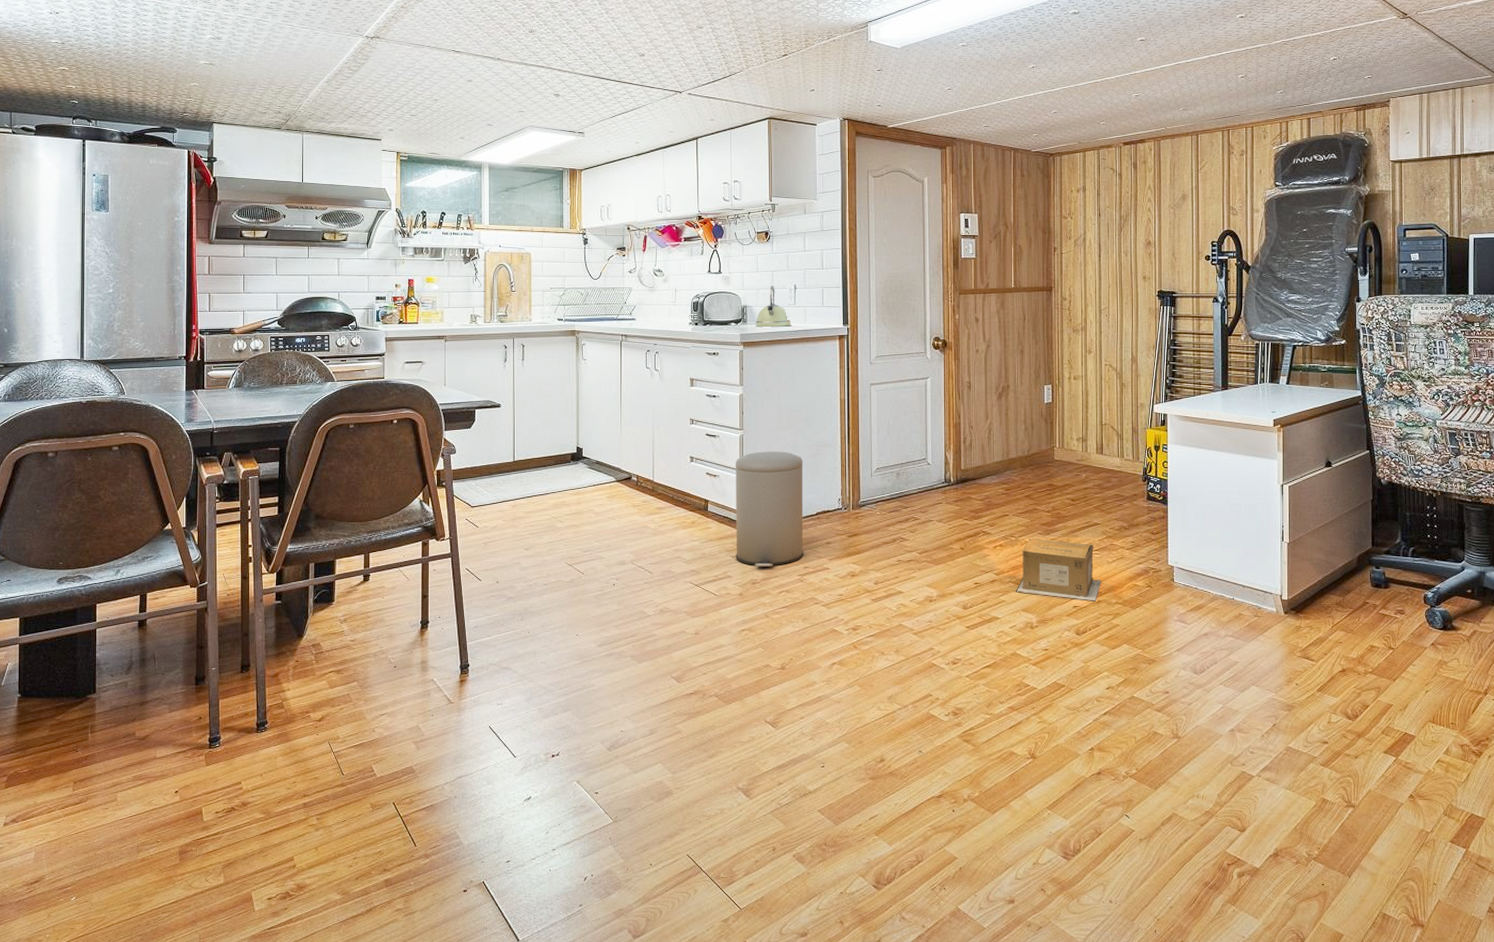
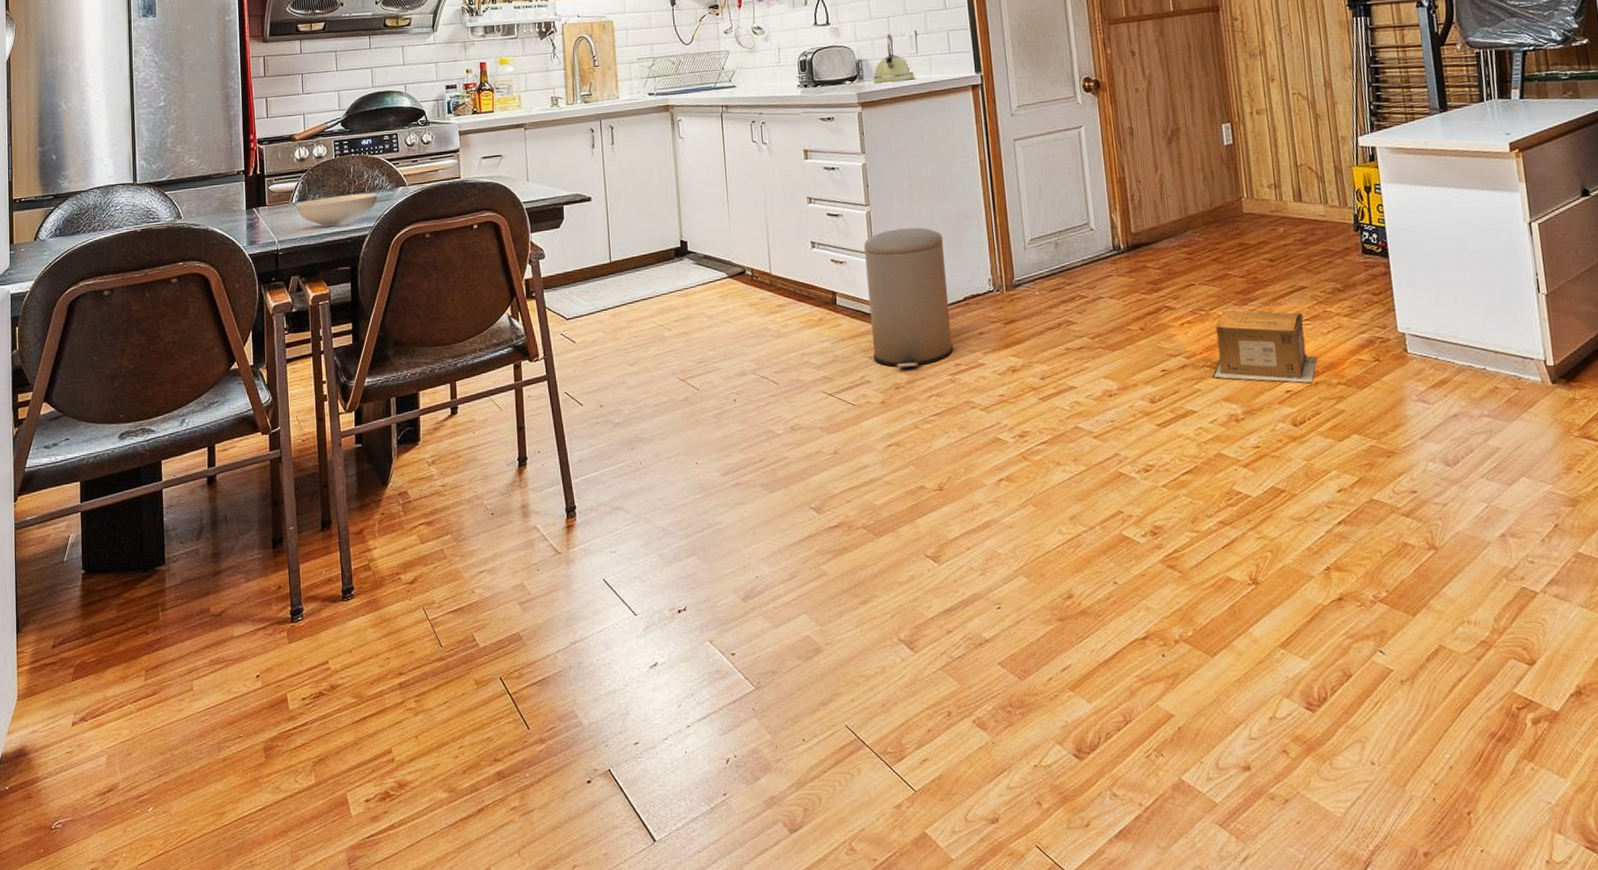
bowl: none [232,385,309,411] -> present [296,193,379,226]

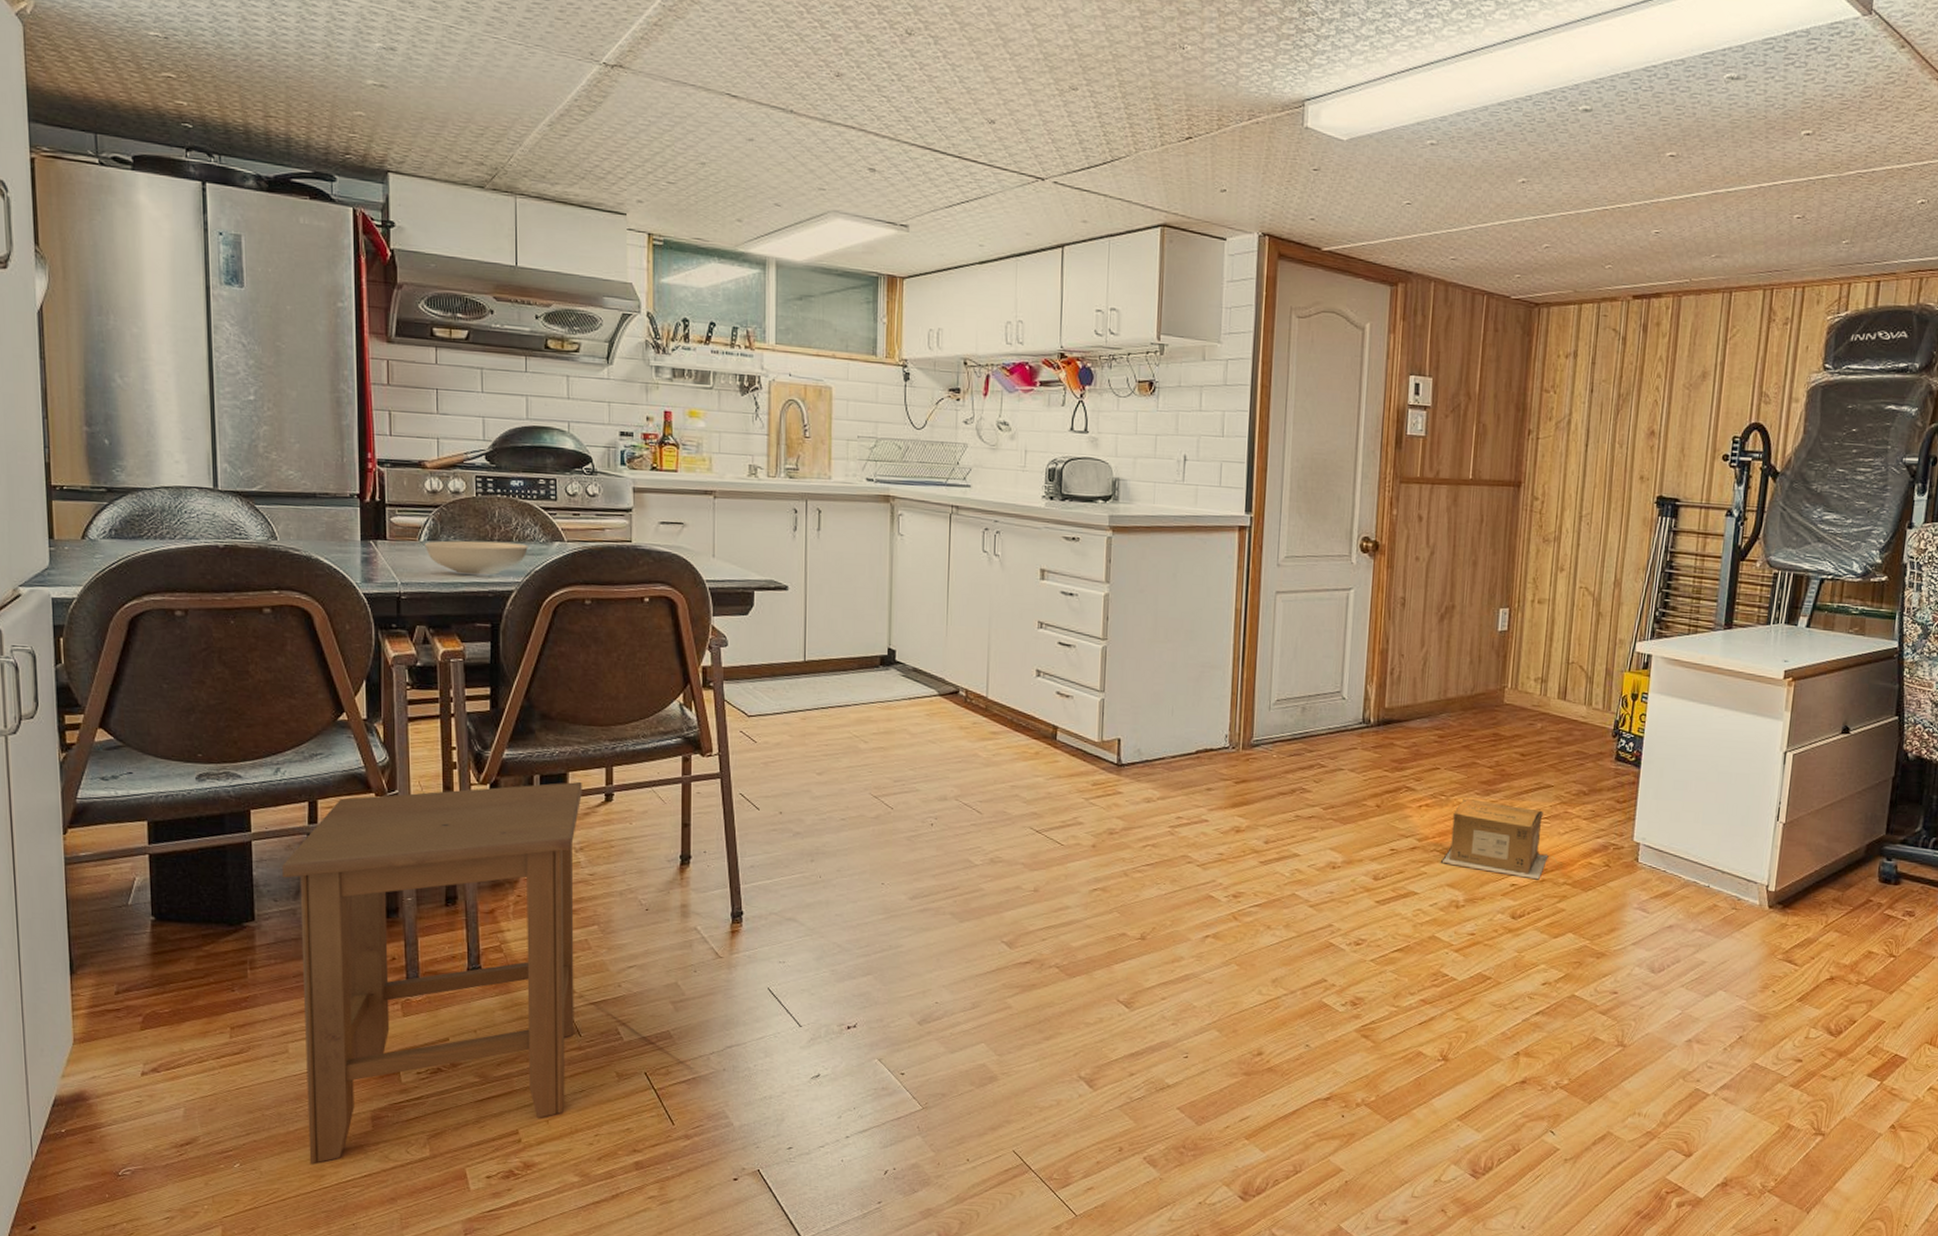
stool: none [187,399,436,801] -> present [282,781,582,1163]
pedal bin: present [863,227,953,369] -> none [1090,669,1183,815]
kettle: present [873,33,915,84] -> none [1129,453,1178,511]

